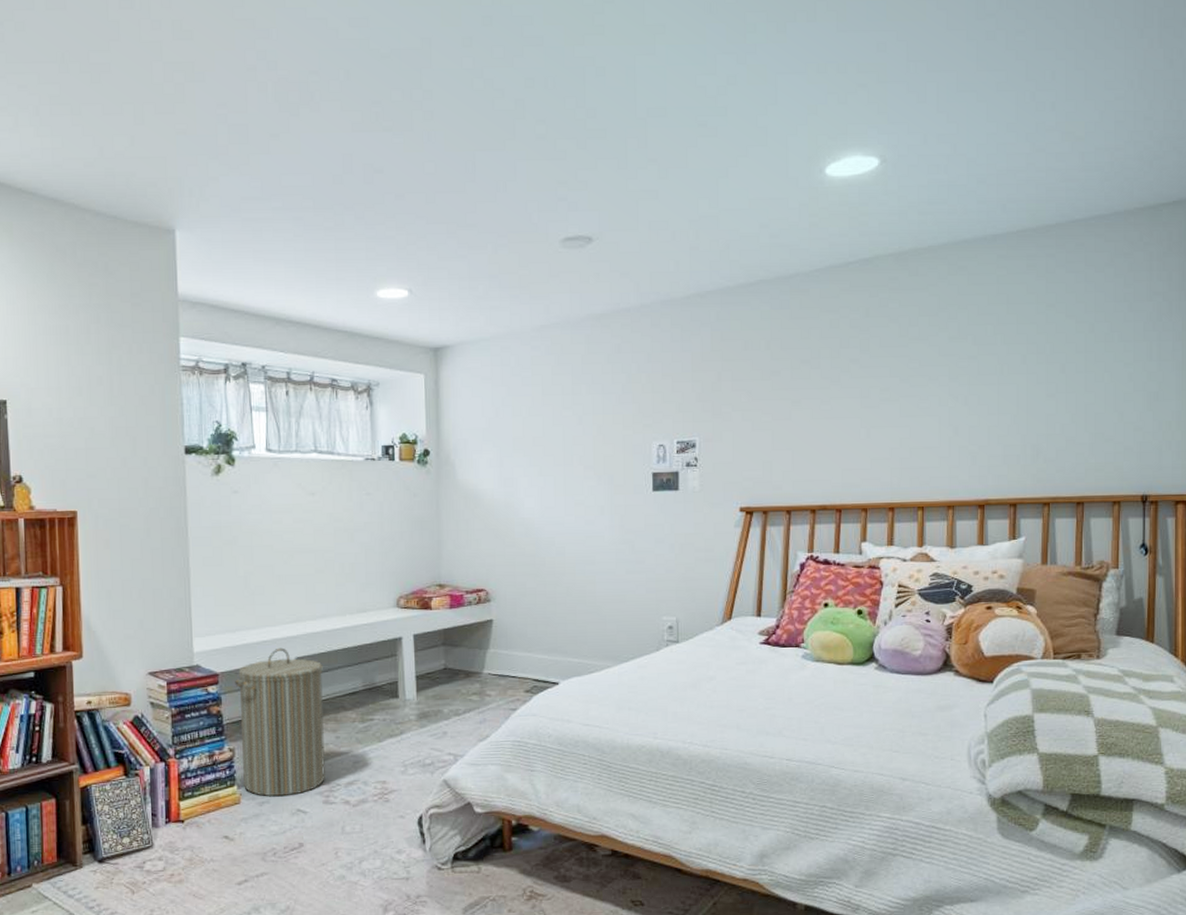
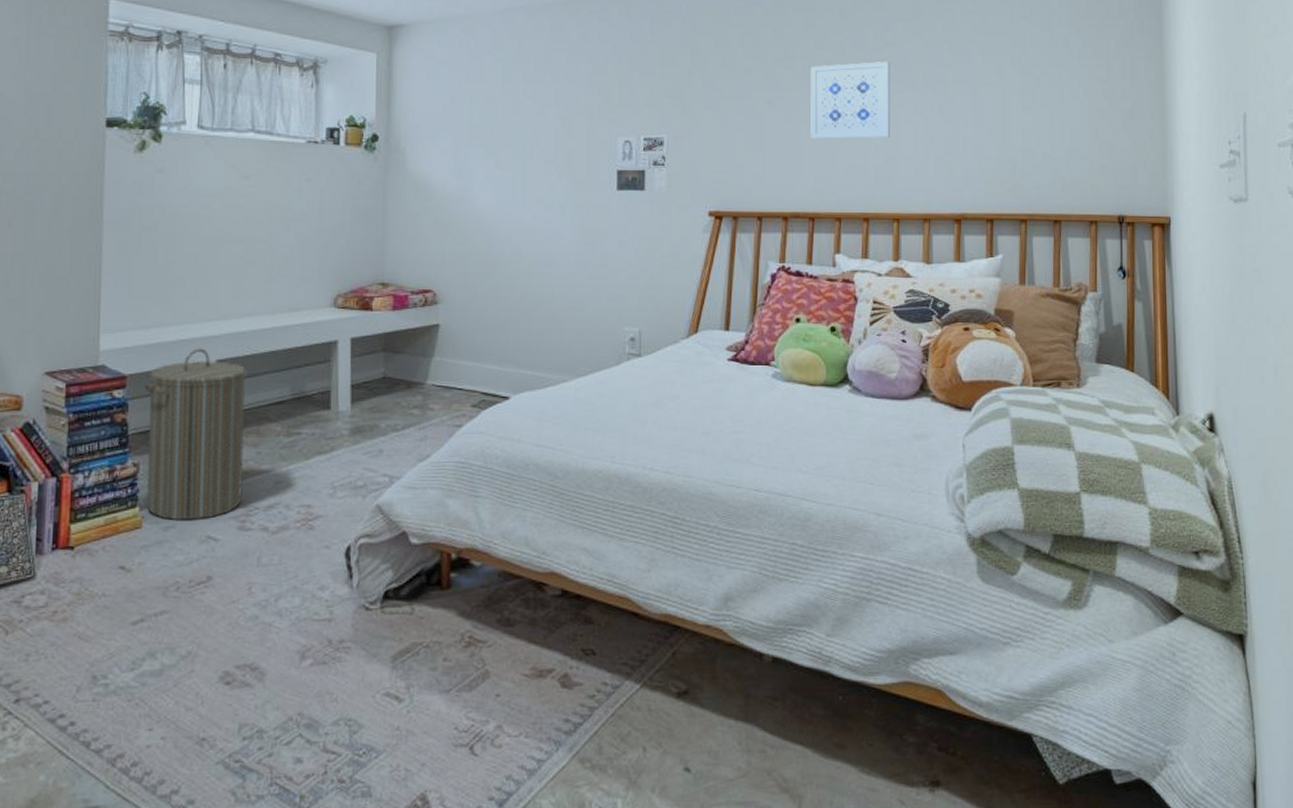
wall art: none [836,357,916,435] -> present [810,62,891,140]

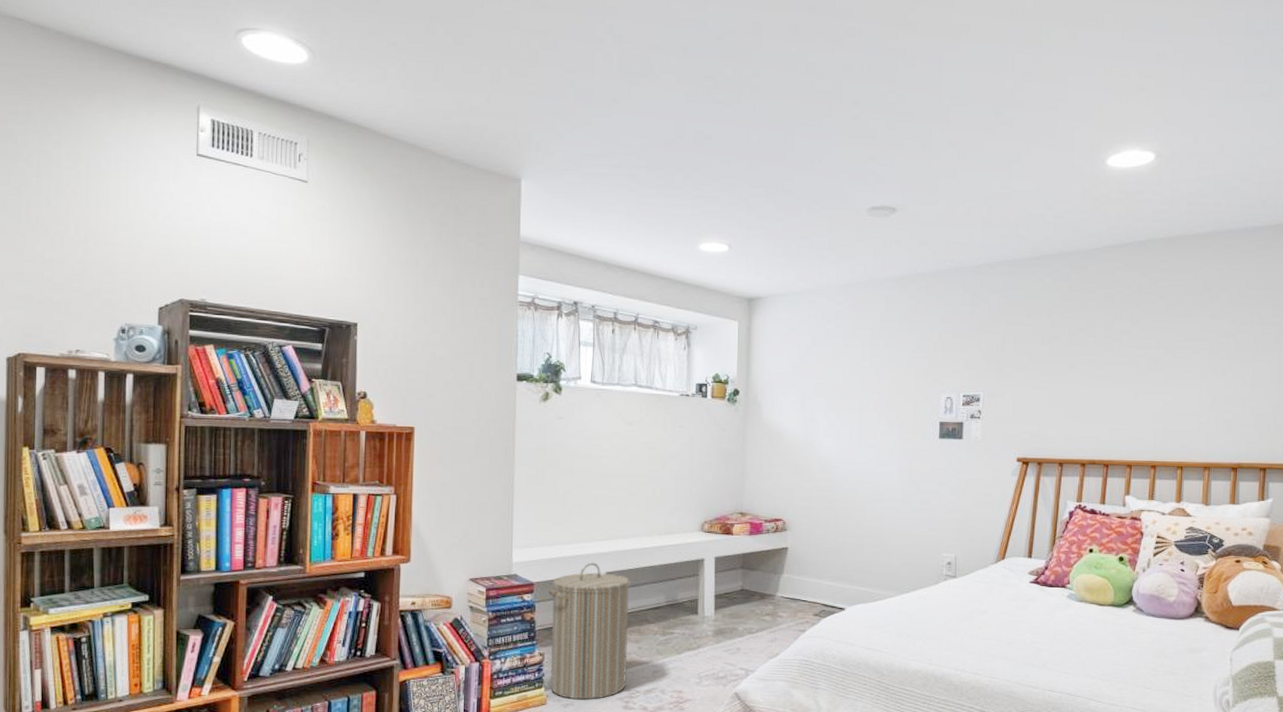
wall art: present [810,62,891,140] -> none [1107,331,1180,398]

